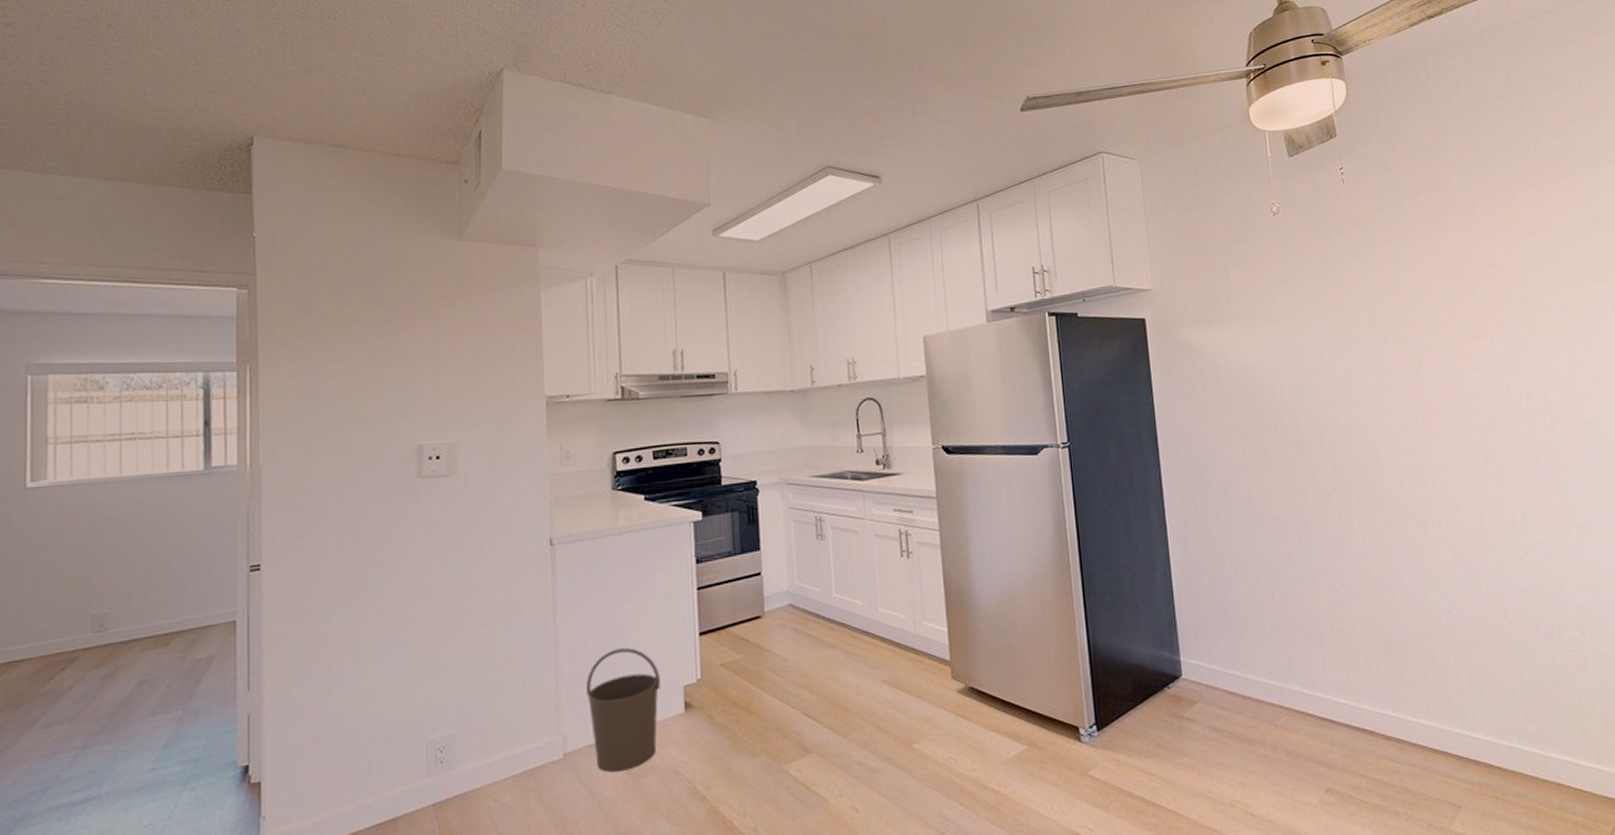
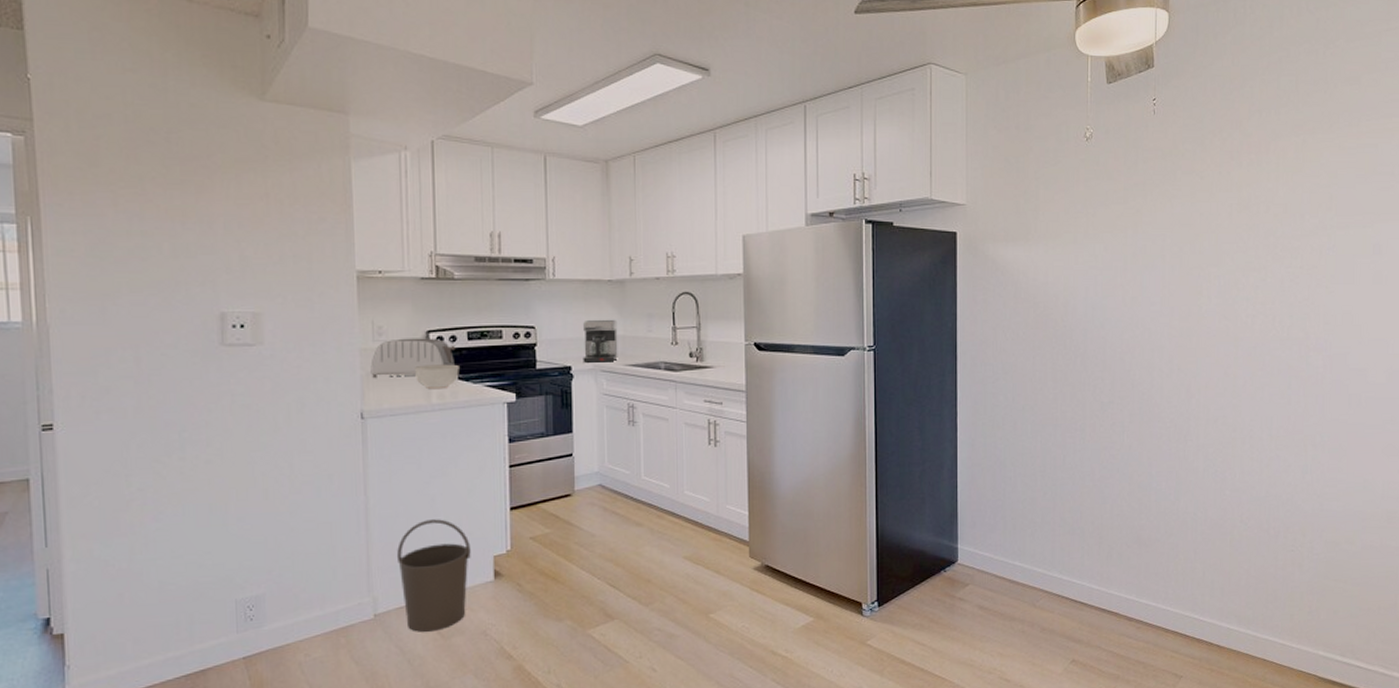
toaster: none [559,459,642,503] -> present [370,338,456,378]
bowl: none [601,484,646,512] -> present [414,364,459,390]
coffee maker: none [767,429,803,476] -> present [583,319,618,363]

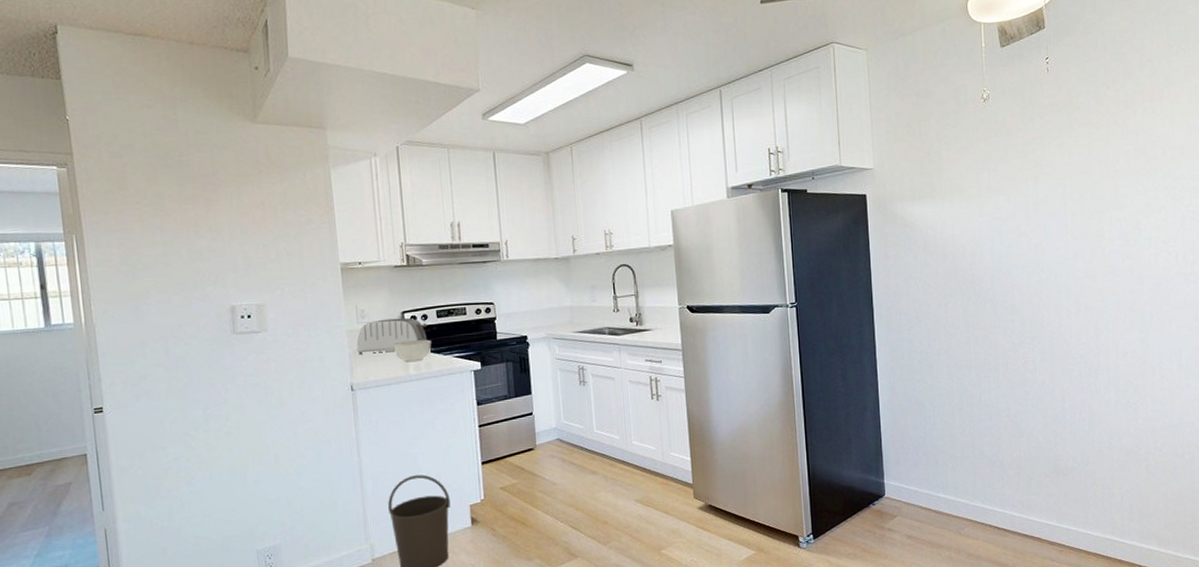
coffee maker: present [583,319,618,363] -> none [535,292,567,332]

